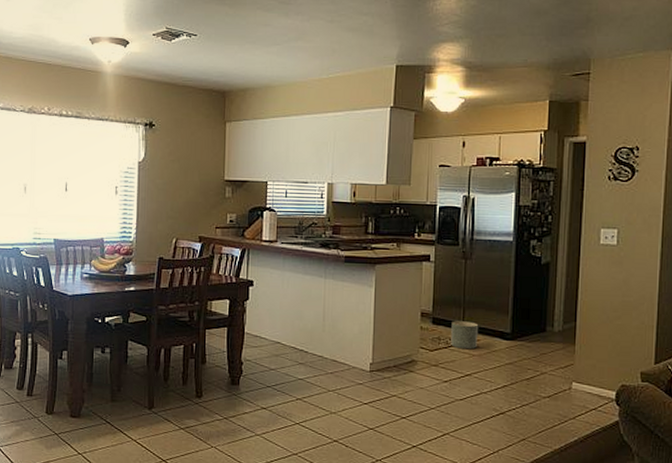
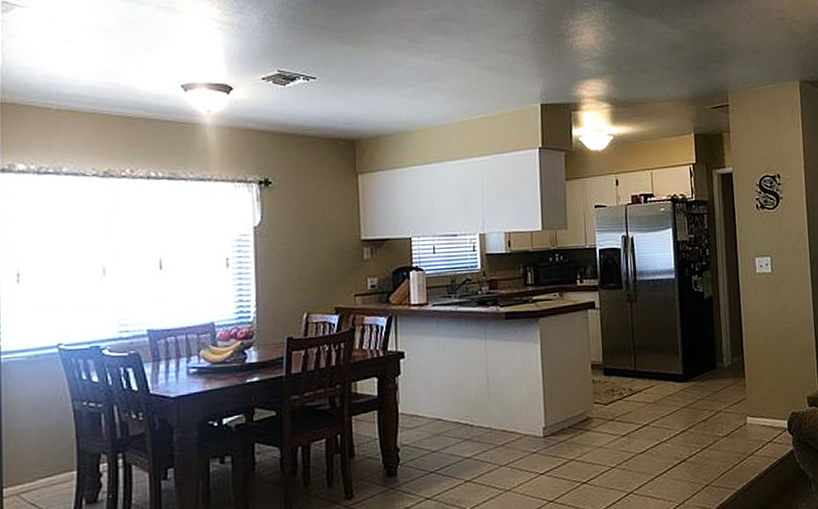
planter: present [451,321,479,350] -> none [623,367,651,398]

